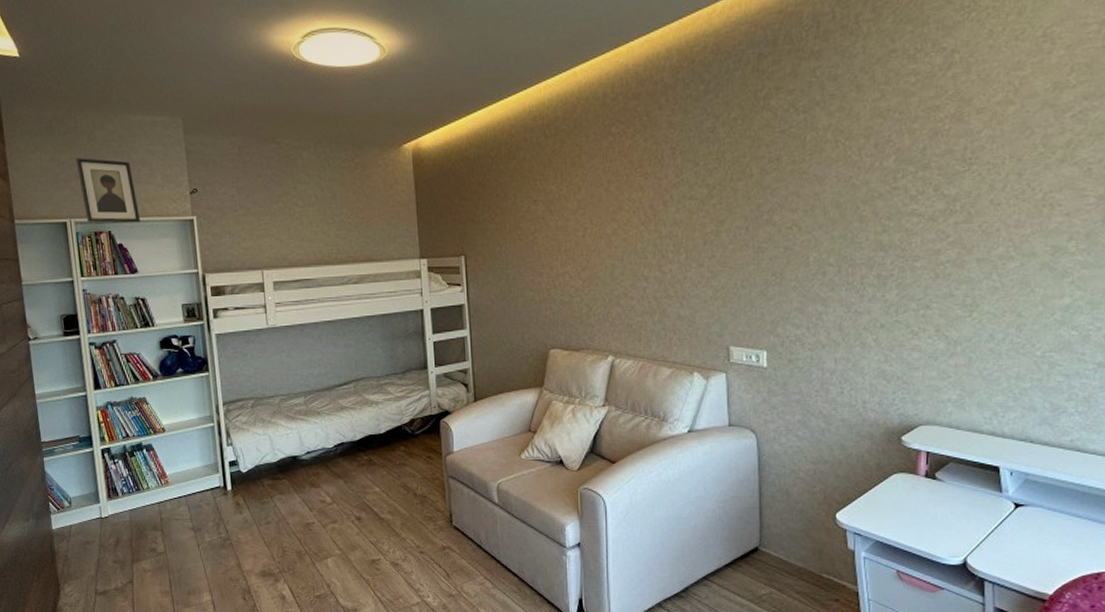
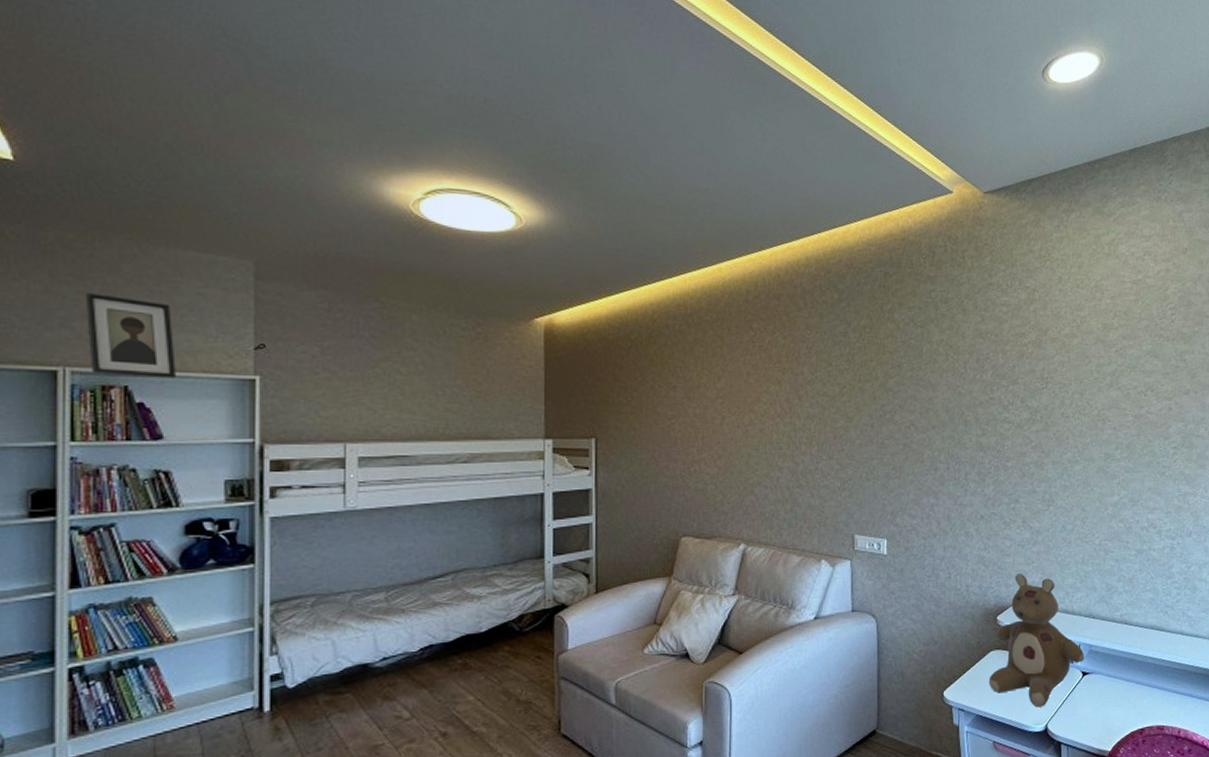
stuffed bear: none [891,390,1018,539] -> present [988,574,1085,708]

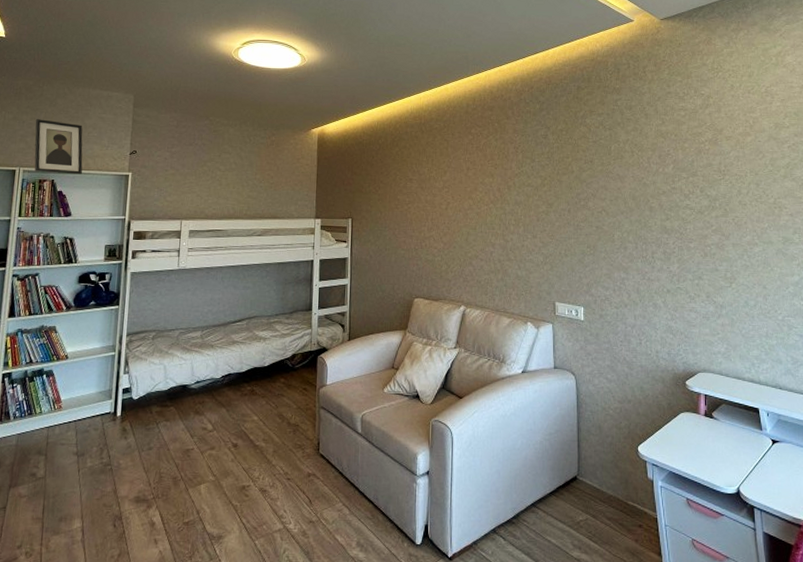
stuffed bear: present [988,574,1085,708] -> none [680,343,774,470]

